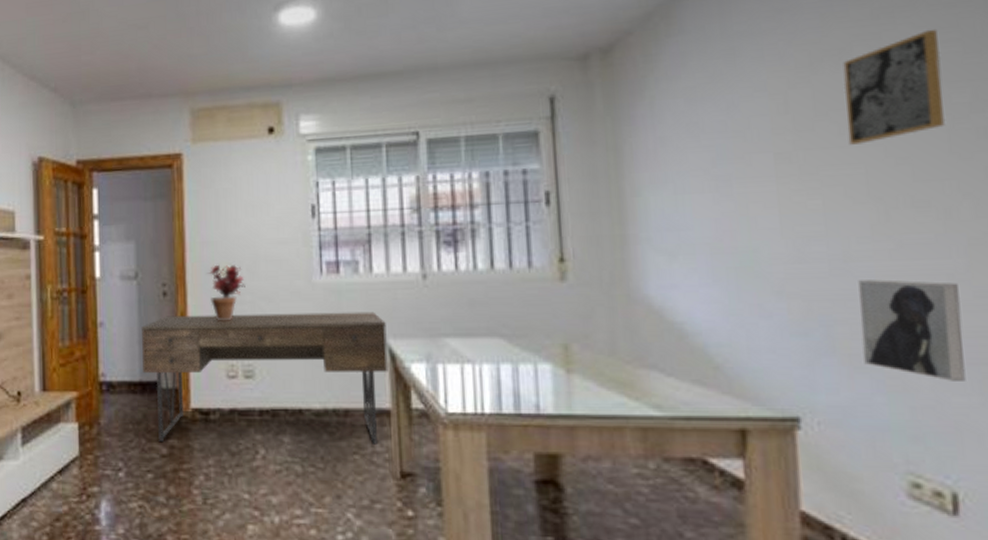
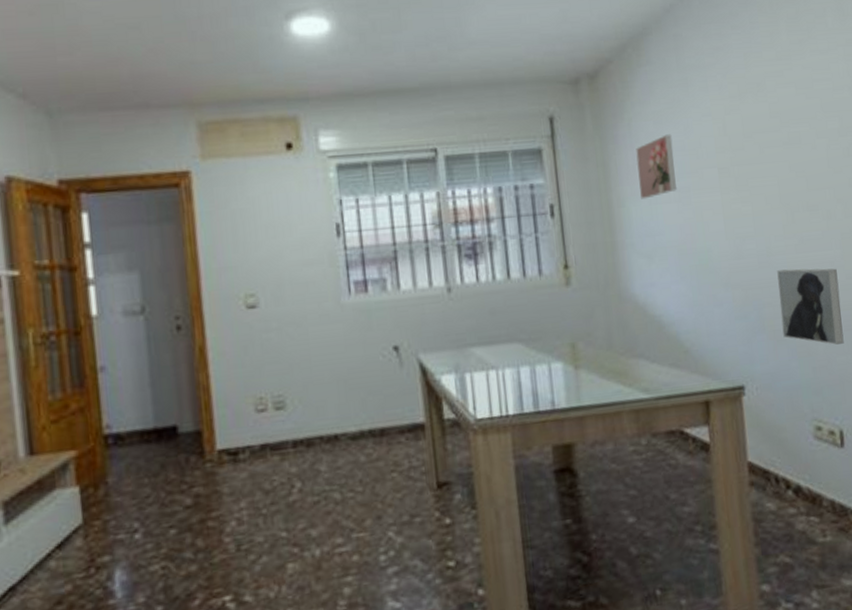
desk: present [141,311,388,445] -> none [152,328,420,492]
potted plant: present [207,264,245,321] -> none [227,291,271,353]
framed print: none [658,113,714,188] -> present [636,134,678,200]
wall art: present [843,28,946,145] -> none [760,70,825,161]

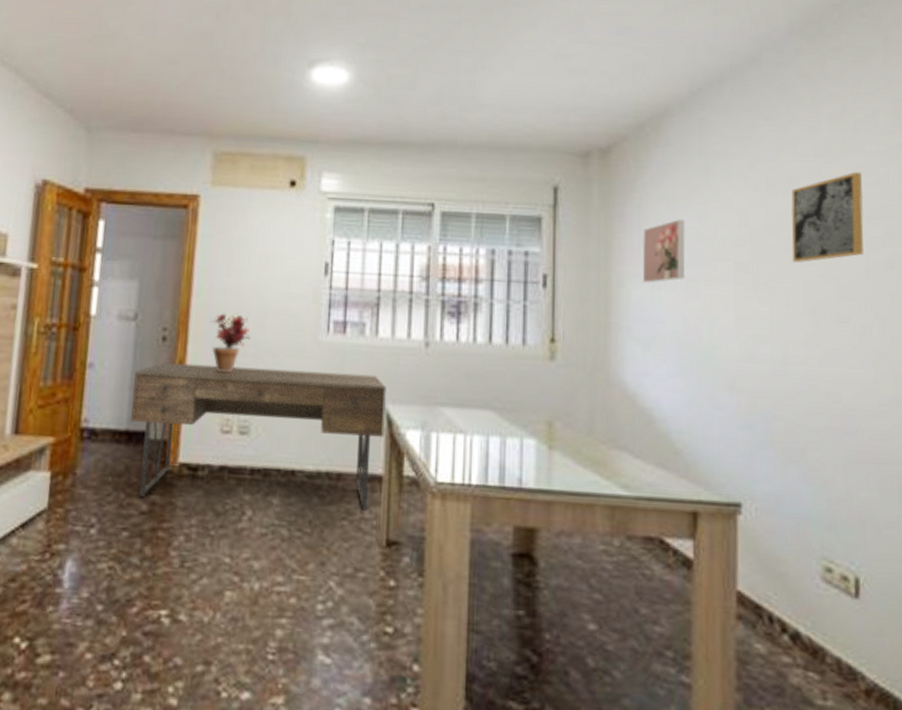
desk: none [152,328,420,492] -> present [131,362,386,511]
potted plant: none [227,291,271,353] -> present [212,313,250,373]
wall art: none [760,70,825,161] -> present [790,171,865,262]
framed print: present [777,268,844,345] -> none [793,382,870,478]

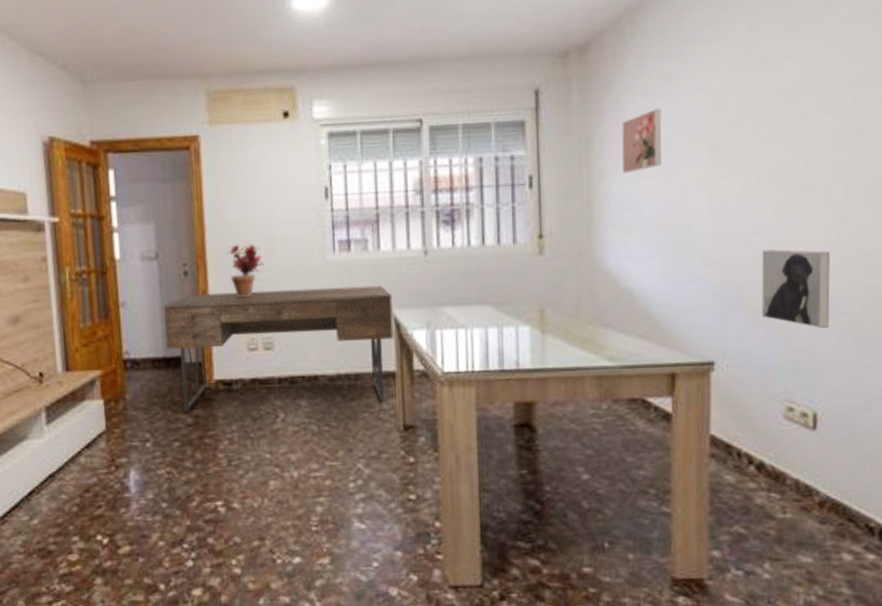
wall art: present [790,171,865,262] -> none [762,42,833,138]
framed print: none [793,382,870,478] -> present [761,249,830,328]

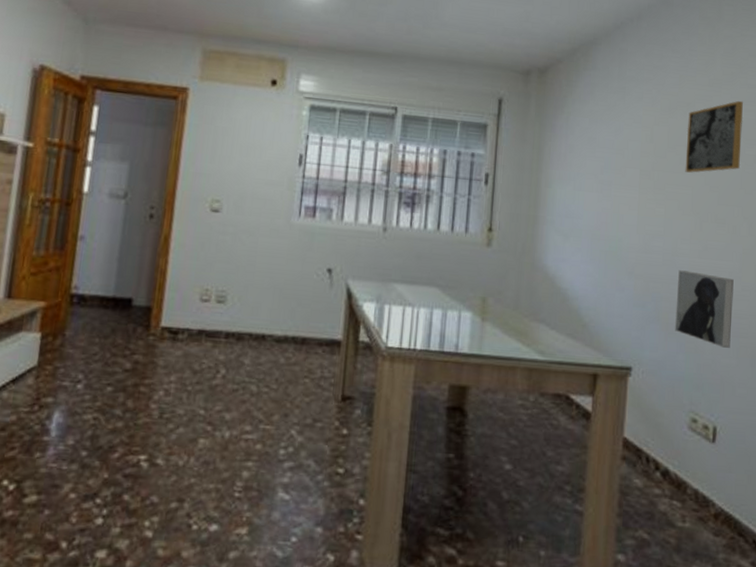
desk: present [163,285,394,412] -> none [118,237,348,371]
potted plant: present [227,244,264,298] -> none [195,195,230,249]
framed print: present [622,108,663,174] -> none [567,132,604,185]
wall art: none [762,42,833,138] -> present [685,100,743,173]

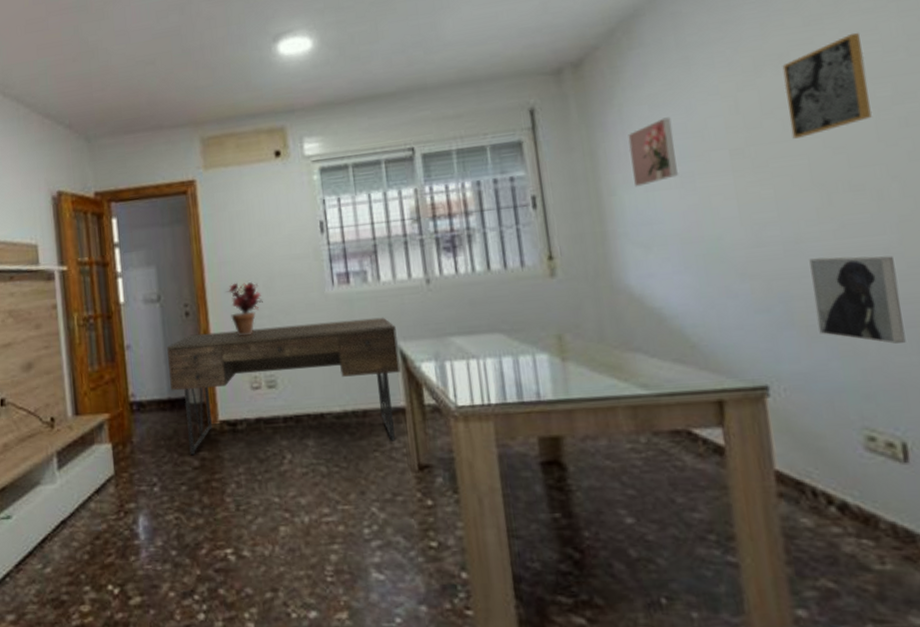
desk: none [118,237,348,371] -> present [166,317,401,455]
potted plant: none [195,195,230,249] -> present [226,282,263,336]
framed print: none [567,132,604,185] -> present [628,117,679,187]

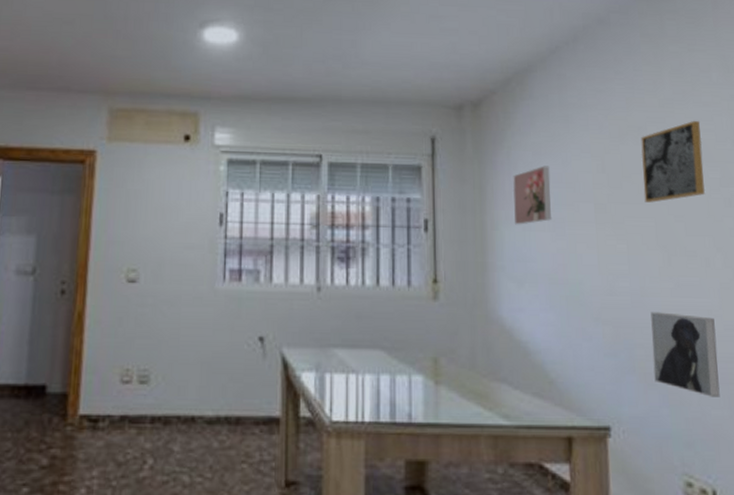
desk: present [166,317,401,455] -> none [30,315,281,453]
potted plant: present [226,282,263,336] -> none [110,265,148,324]

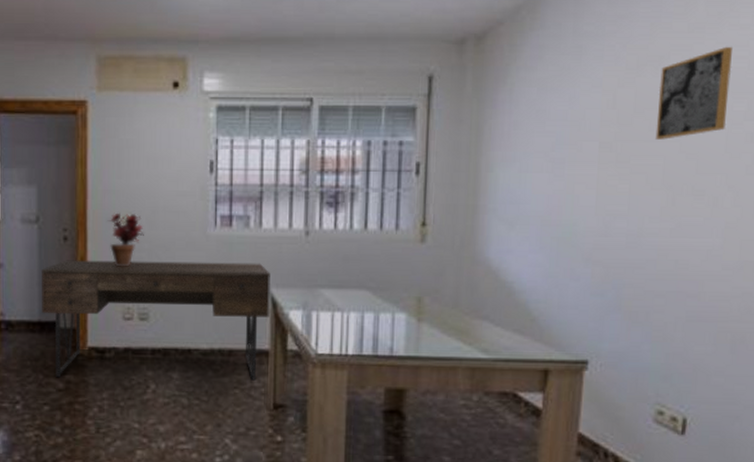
desk: none [30,315,281,453] -> present [40,260,270,381]
potted plant: none [110,265,148,324] -> present [108,213,144,267]
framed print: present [513,165,552,225] -> none [511,103,555,166]
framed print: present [650,312,720,397] -> none [639,252,713,334]

